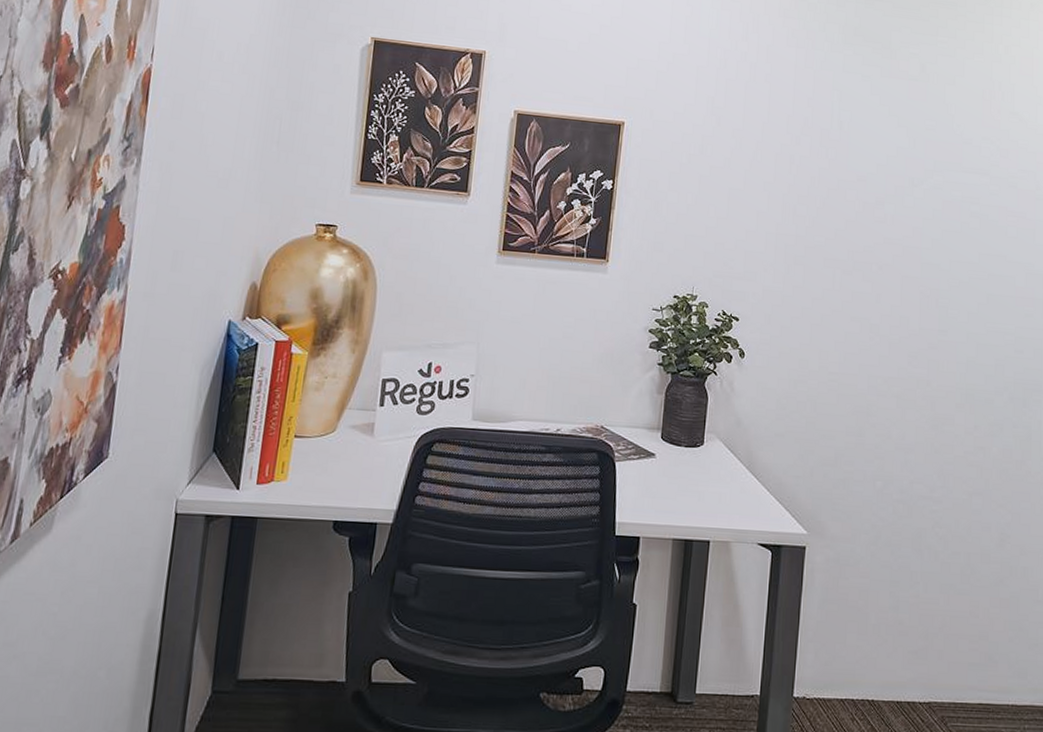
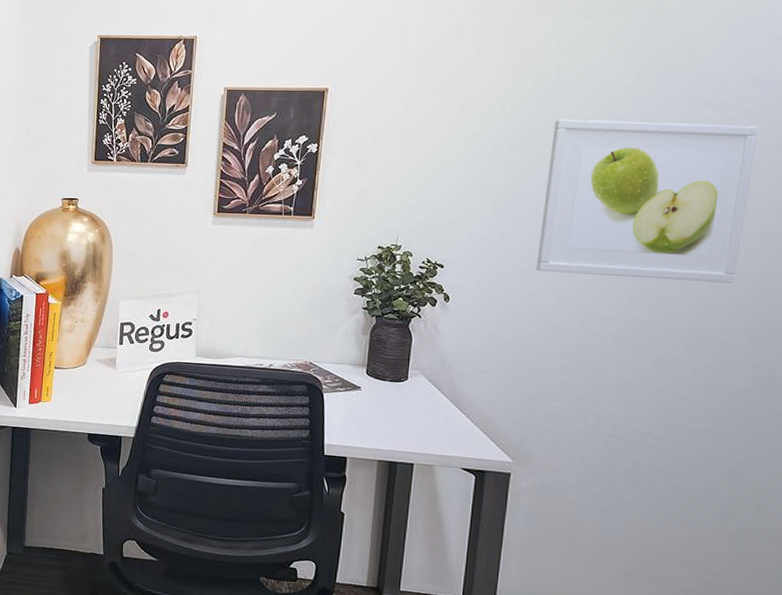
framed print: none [825,173,1007,343] -> present [536,119,759,283]

